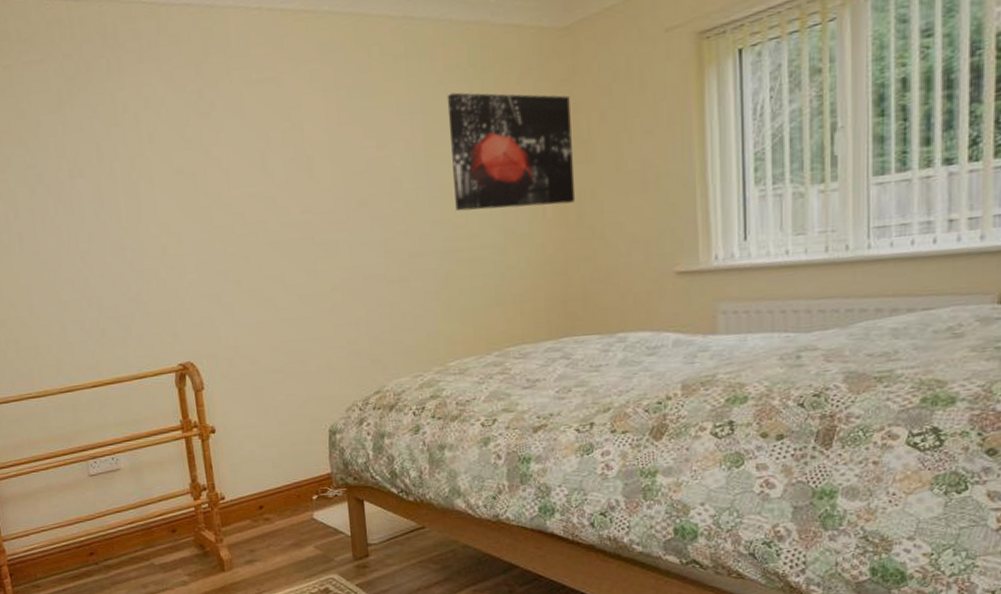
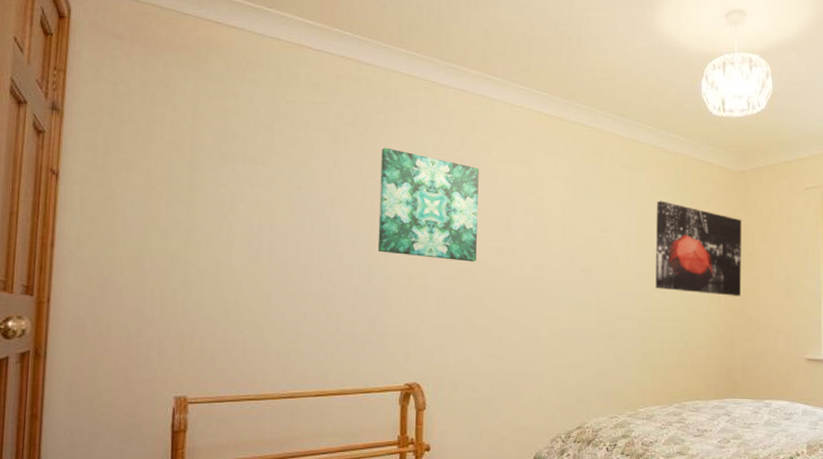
wall art: none [109,97,233,223] -> present [377,147,479,262]

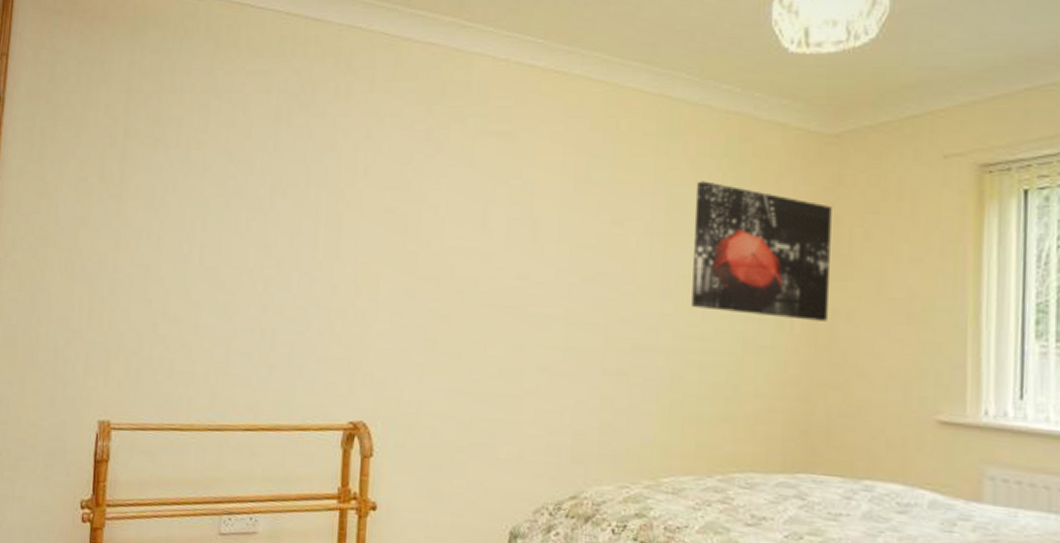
wall art: present [377,147,479,262] -> none [321,123,449,268]

